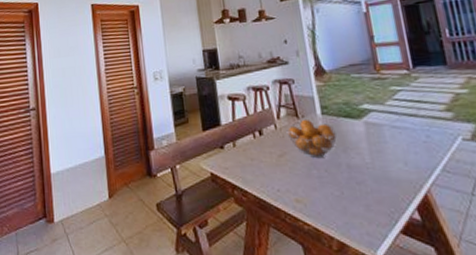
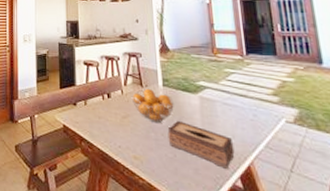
tissue box: none [331,153,409,201] -> present [167,121,235,169]

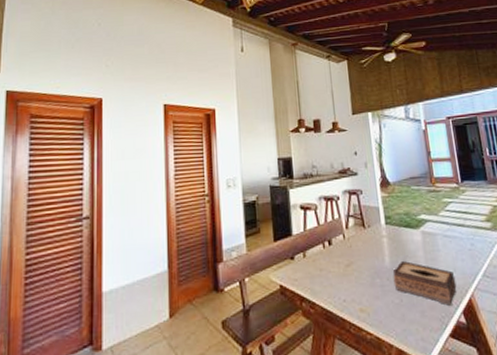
fruit basket: present [131,88,174,123] -> none [353,228,398,267]

